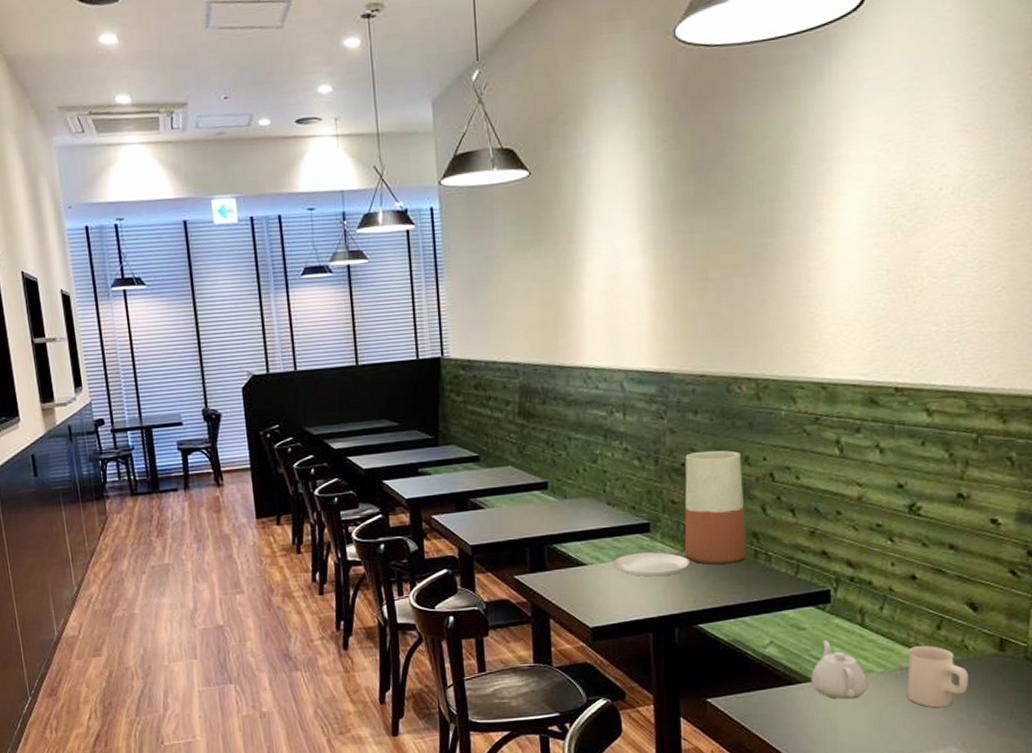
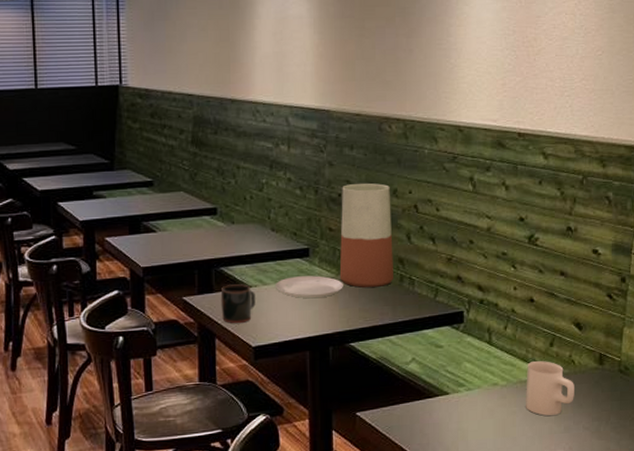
mug: none [554,562,592,603] -> present [220,284,256,323]
teapot: present [811,639,869,700] -> none [446,356,495,411]

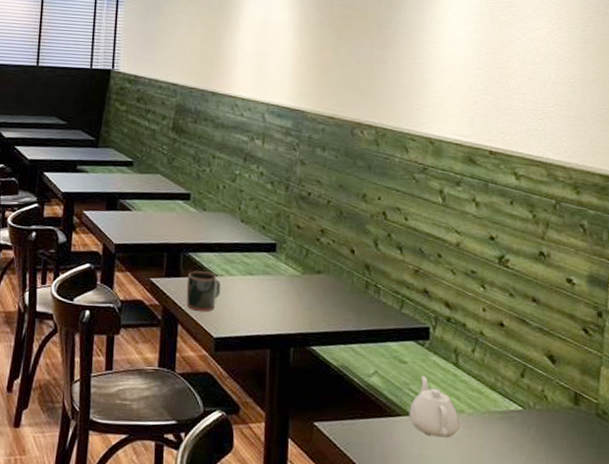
plate: present [276,275,343,299] -> none [241,270,308,296]
vase: present [339,182,393,288] -> none [305,183,360,292]
teapot: none [446,356,495,411] -> present [409,375,460,438]
cup: present [526,361,574,416] -> none [494,391,547,456]

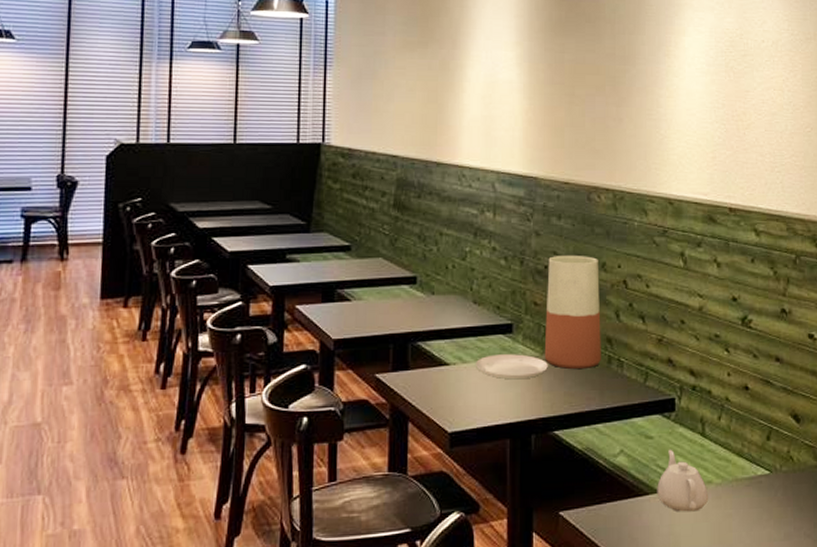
mug: present [186,271,221,311] -> none [416,361,454,405]
plate: none [241,270,308,296] -> present [476,354,548,380]
vase: none [305,183,360,292] -> present [544,254,601,370]

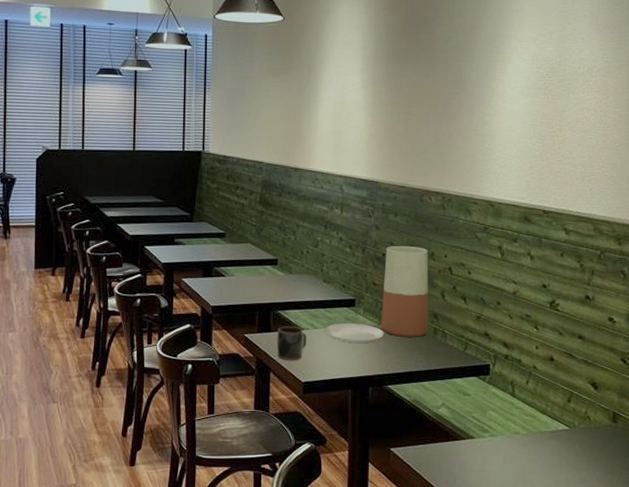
mug: none [416,361,454,405] -> present [276,326,307,360]
teapot: present [657,449,709,512] -> none [472,404,516,455]

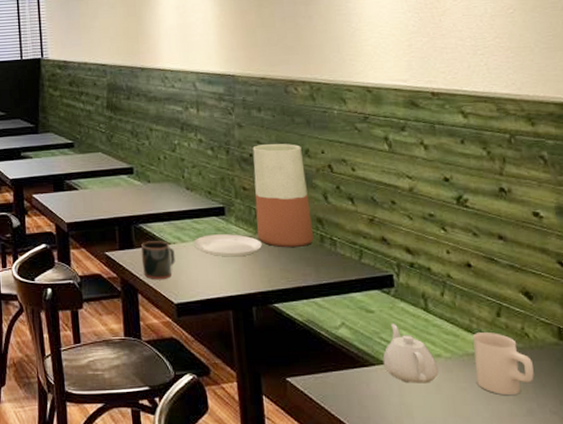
teapot: none [472,404,516,455] -> present [382,323,439,384]
cup: none [544,415,590,467] -> present [472,332,534,396]

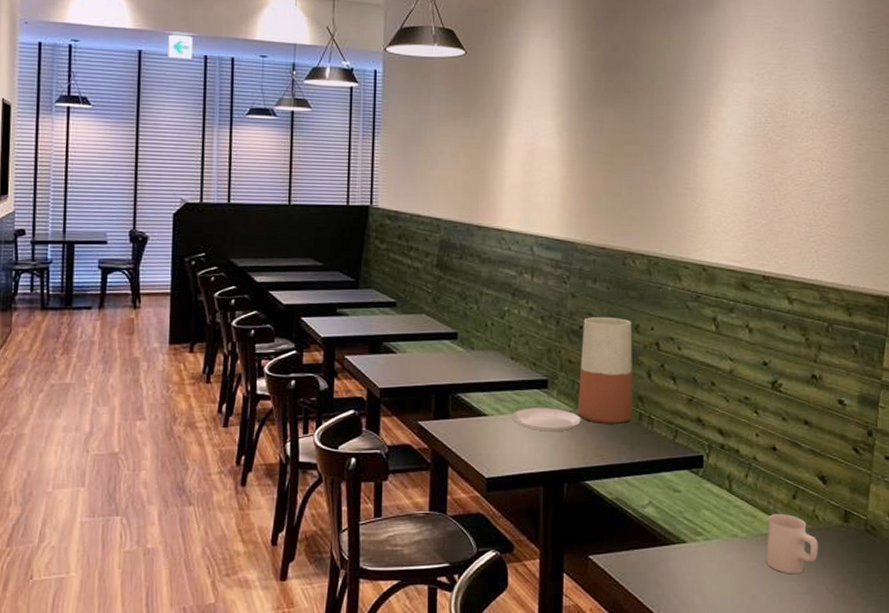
mug: present [141,241,175,279] -> none [456,412,491,452]
teapot: present [382,323,439,384] -> none [683,503,734,562]

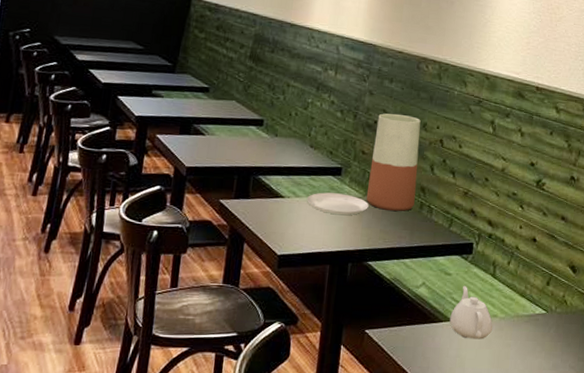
teapot: none [683,503,734,562] -> present [449,285,493,340]
cup: present [766,514,818,575] -> none [520,298,565,352]

